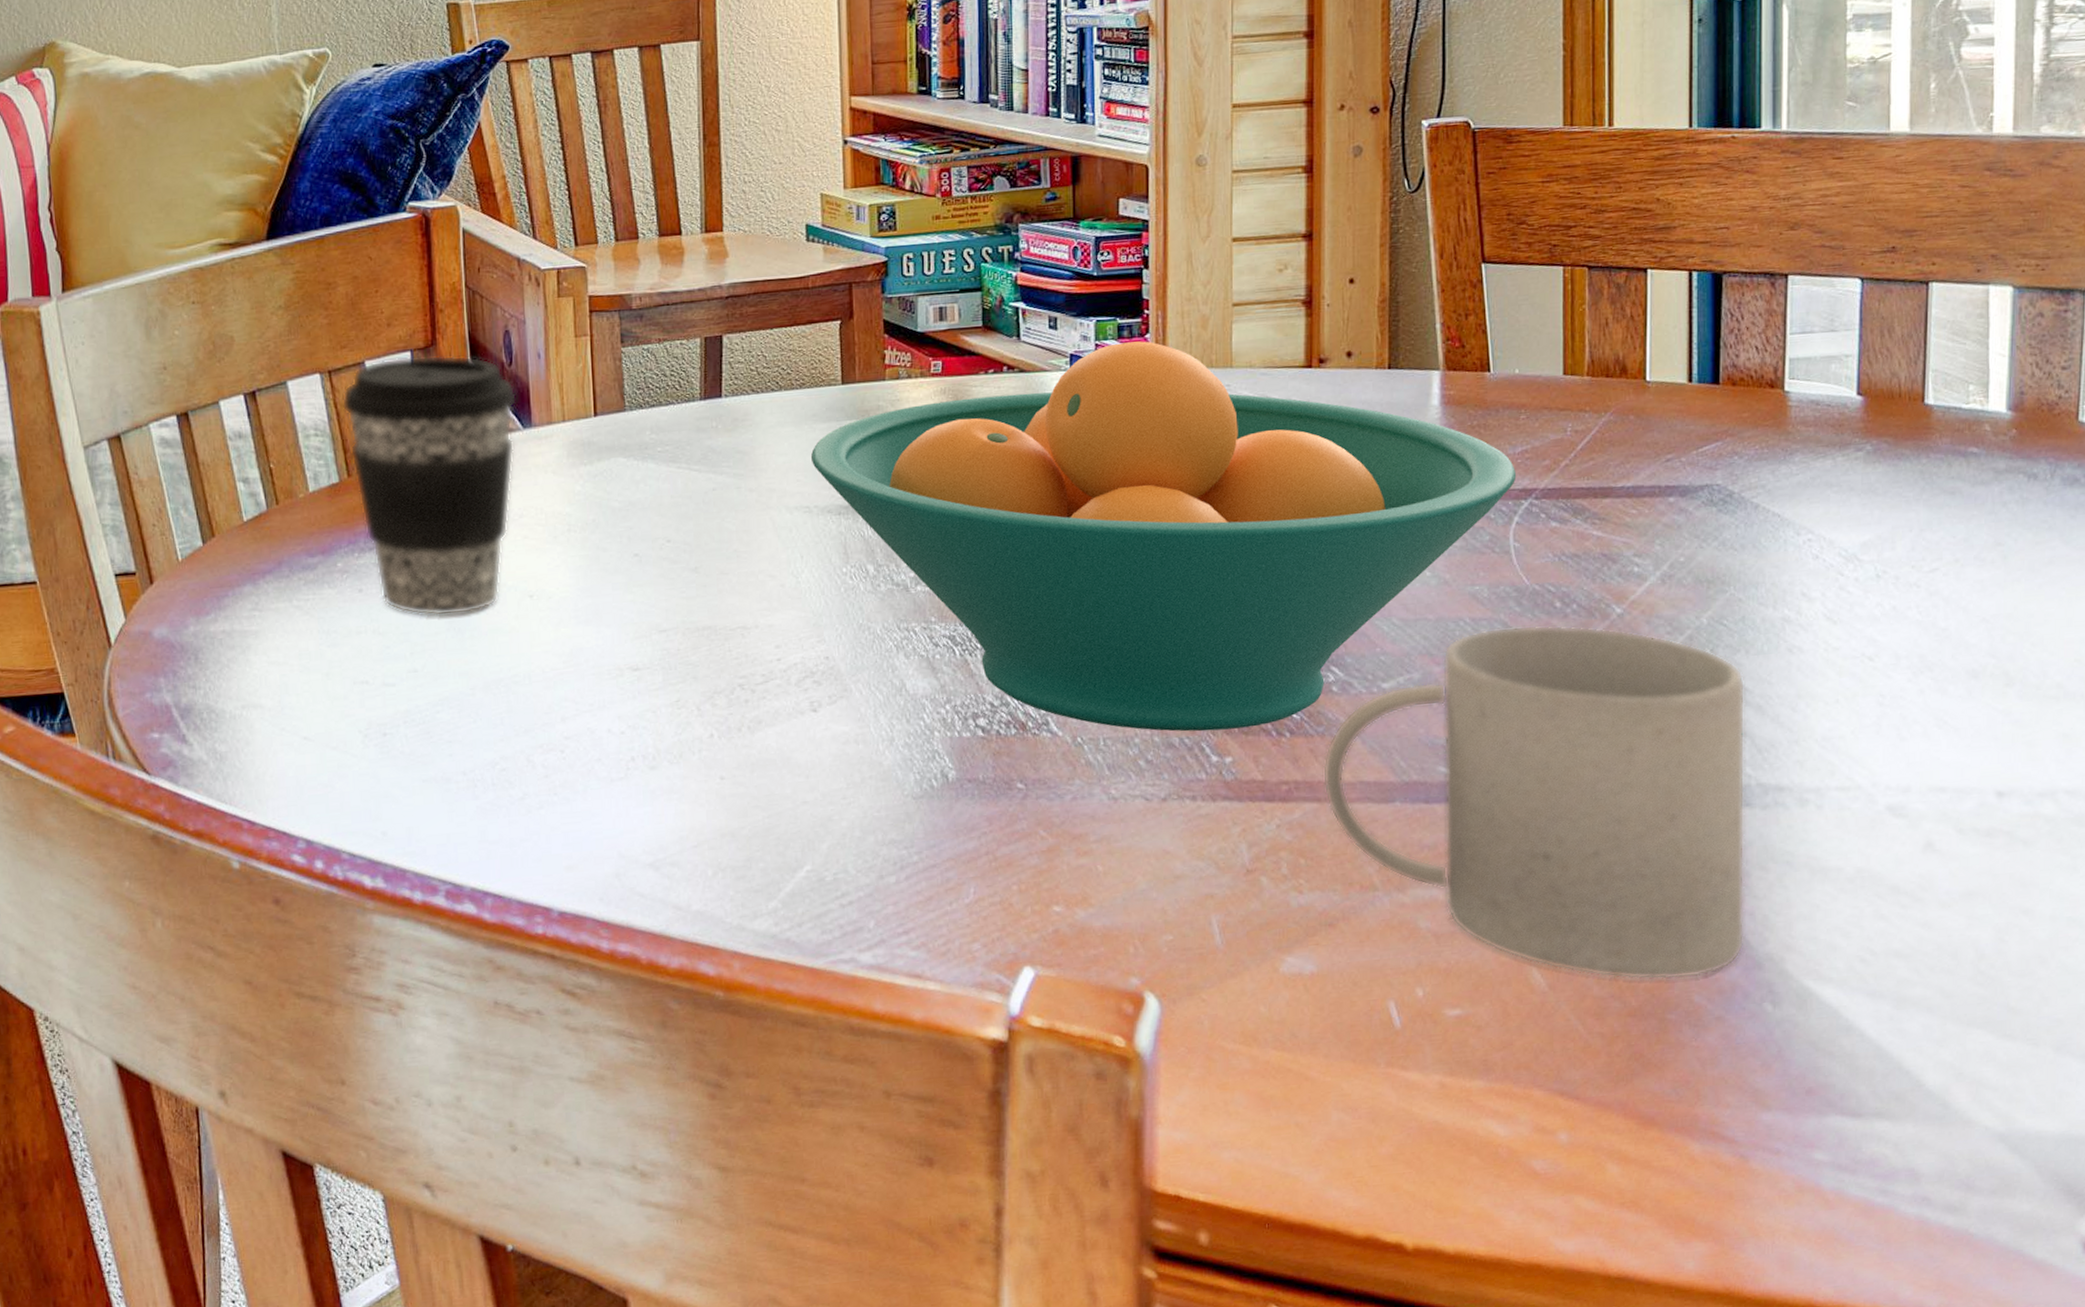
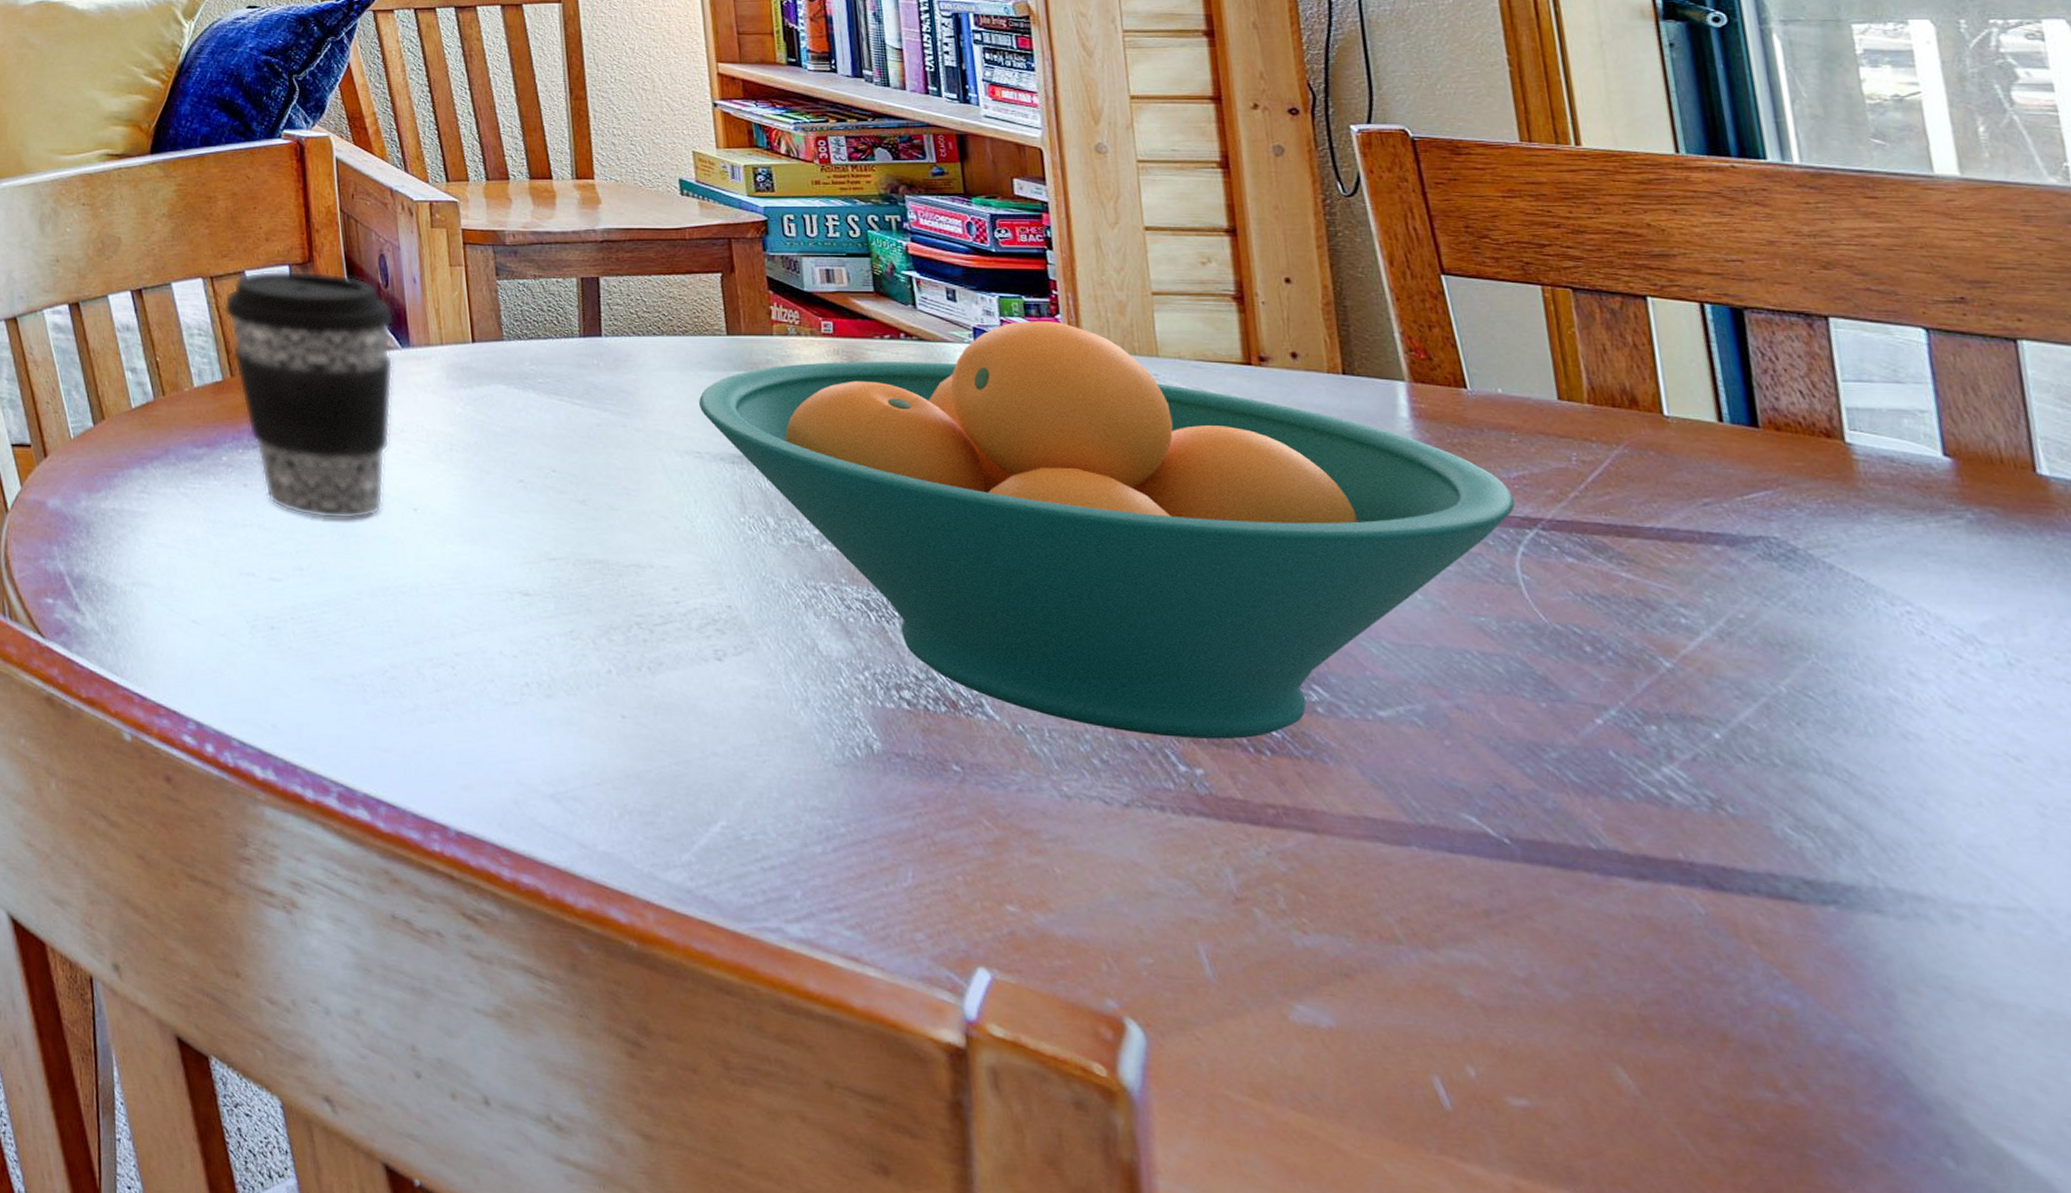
mug: present [1322,624,1745,980] -> none [1315,666,1902,1111]

